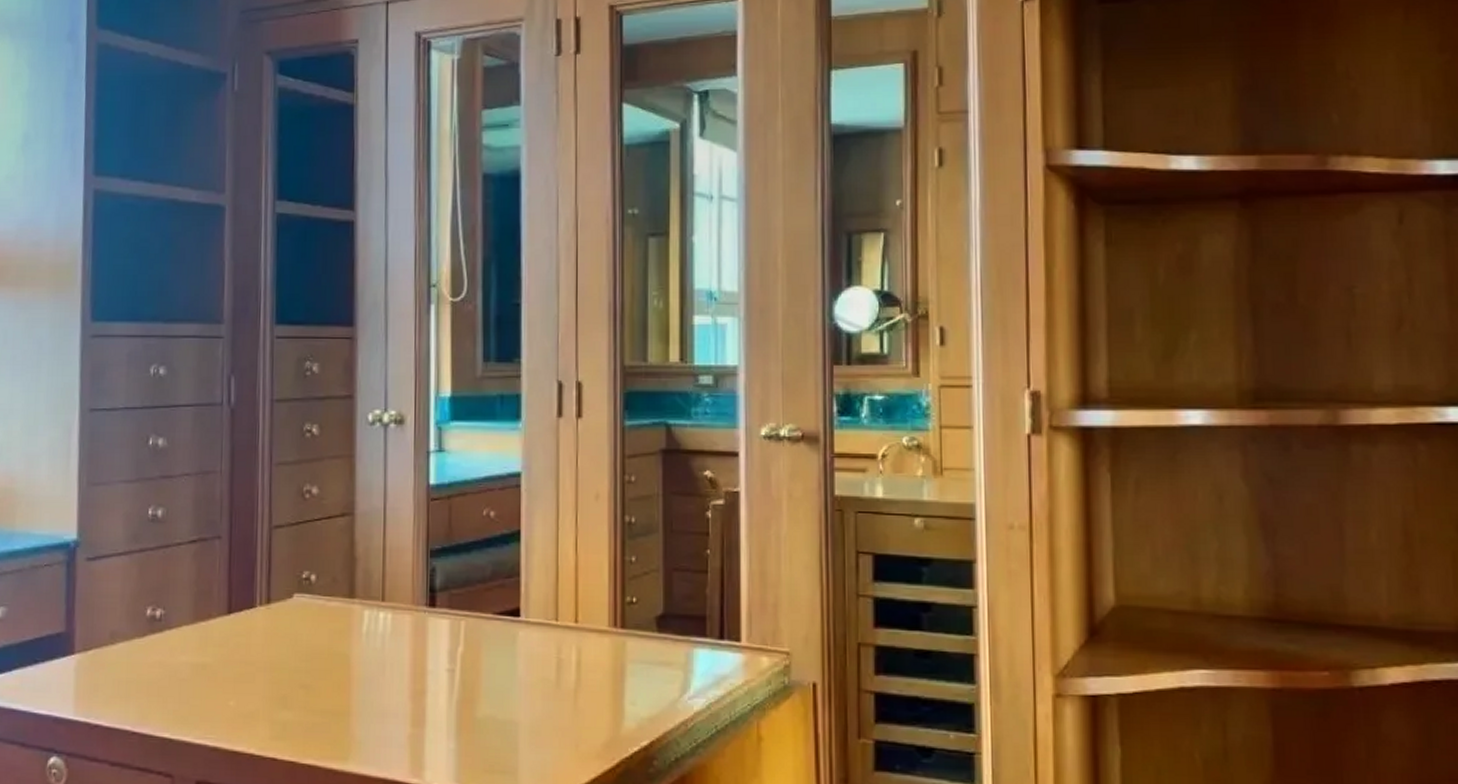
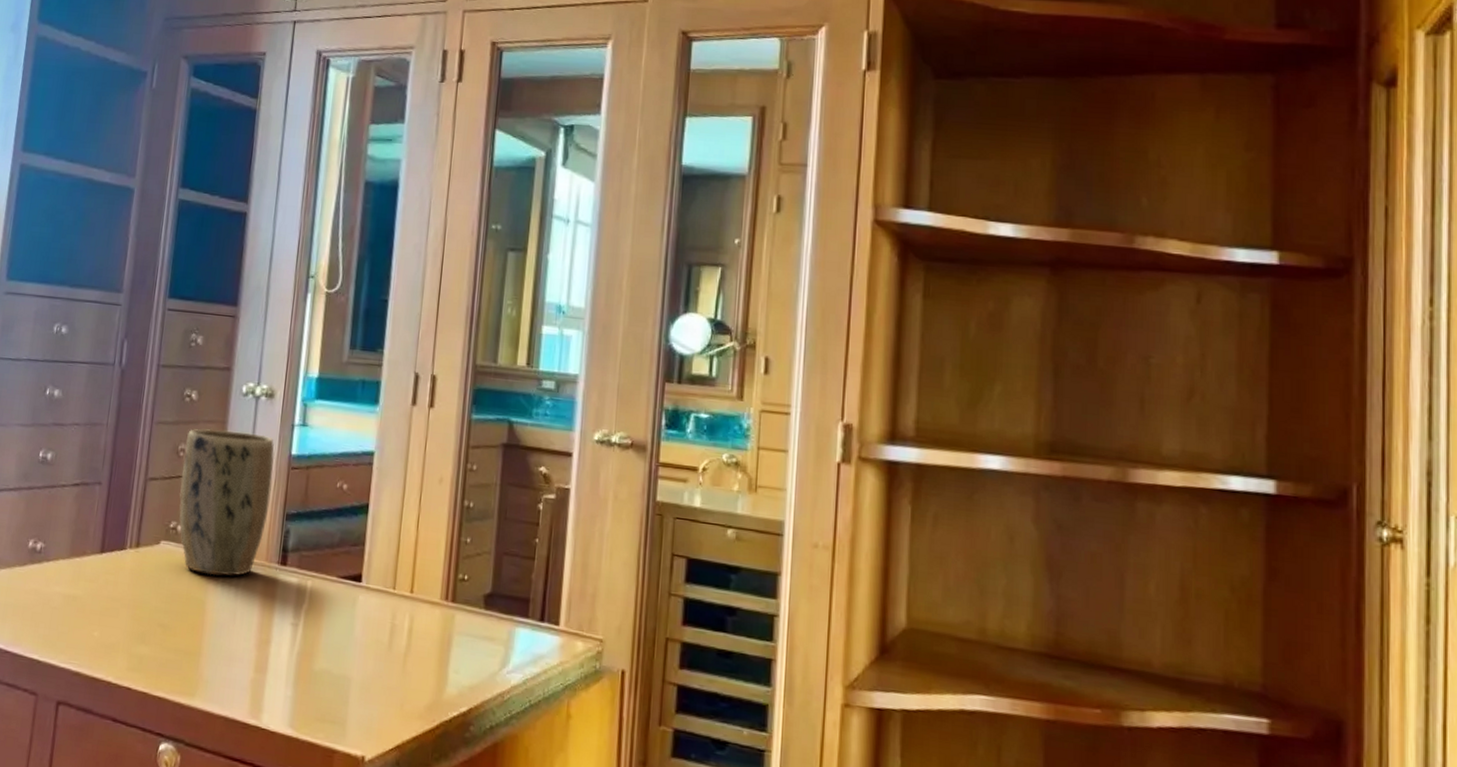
plant pot: none [309,464,412,626] -> present [179,428,275,576]

